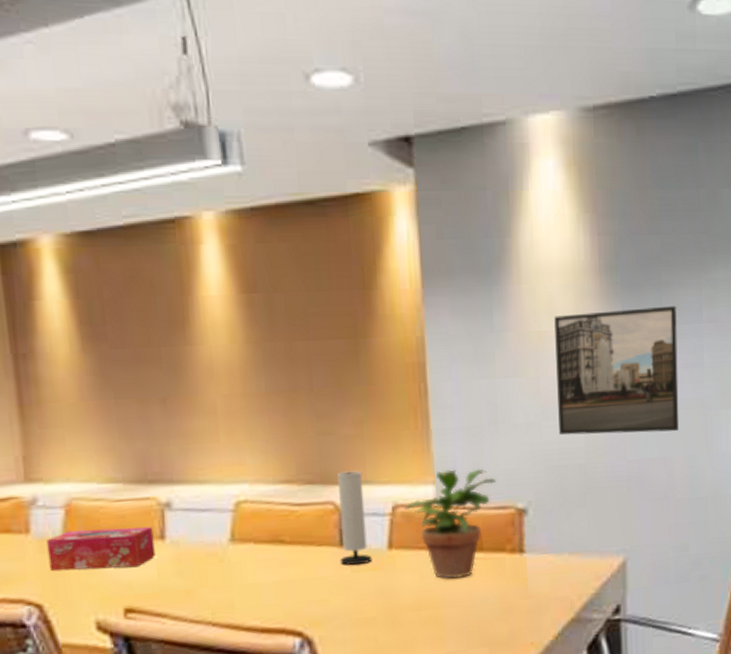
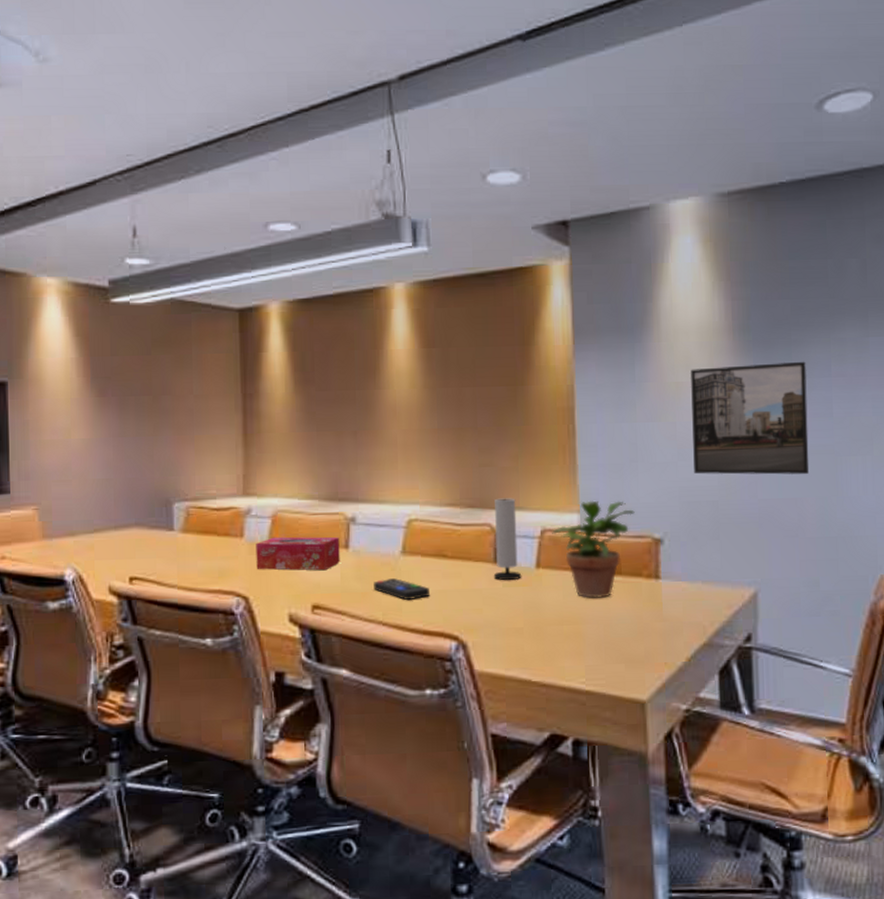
remote control: none [198,571,266,595] -> present [374,578,430,600]

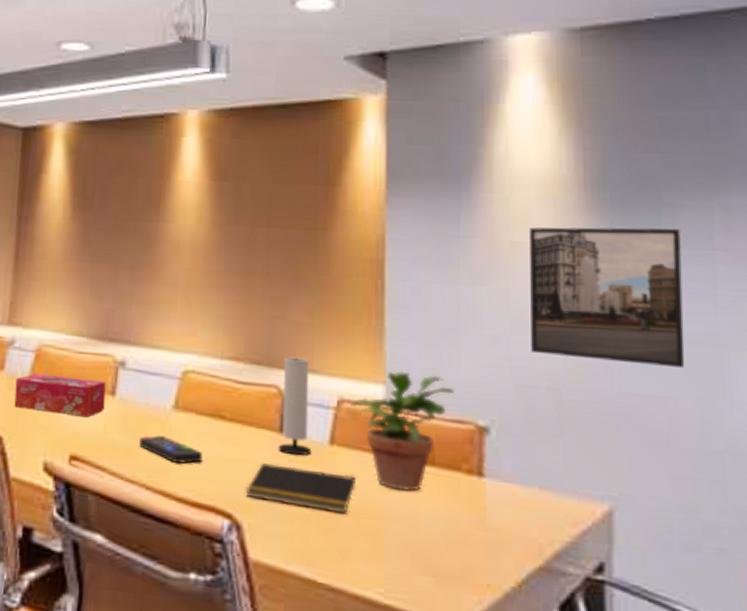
notepad: none [469,590,560,624] -> present [246,463,357,514]

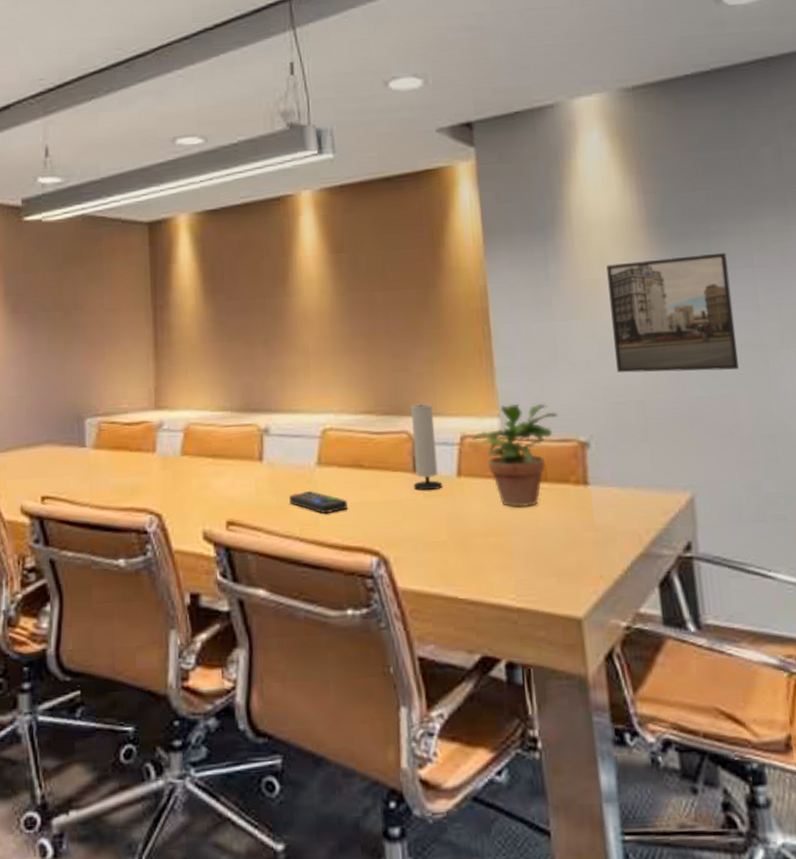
tissue box: present [14,373,106,418] -> none [168,449,254,486]
notepad: present [246,463,357,514] -> none [389,500,484,536]

